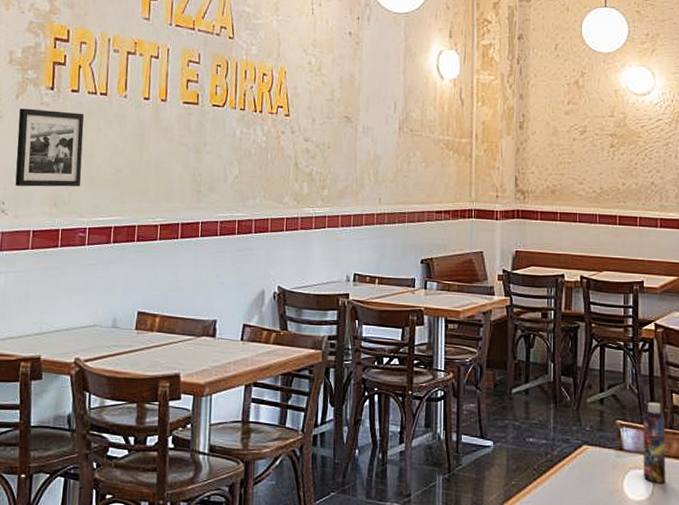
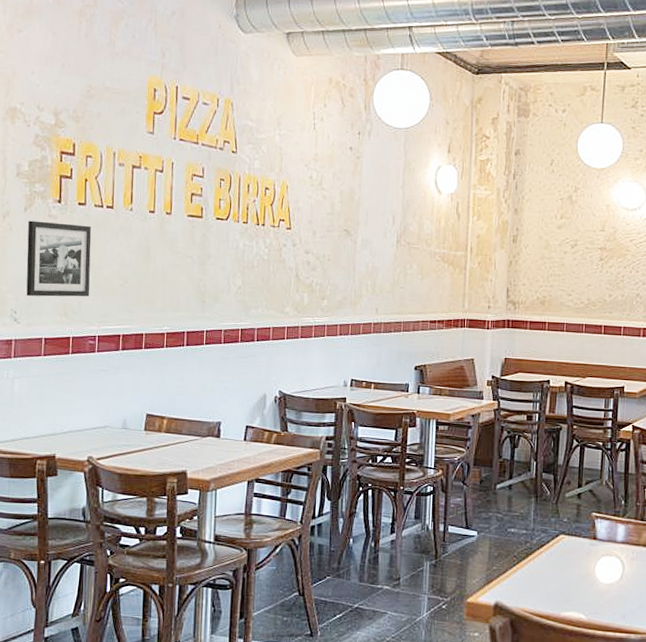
bottle: present [642,402,666,483] -> none [614,497,637,568]

